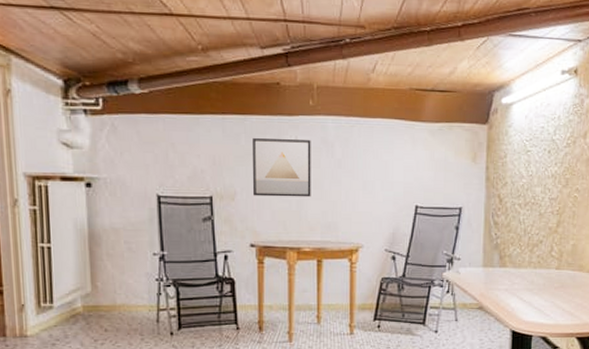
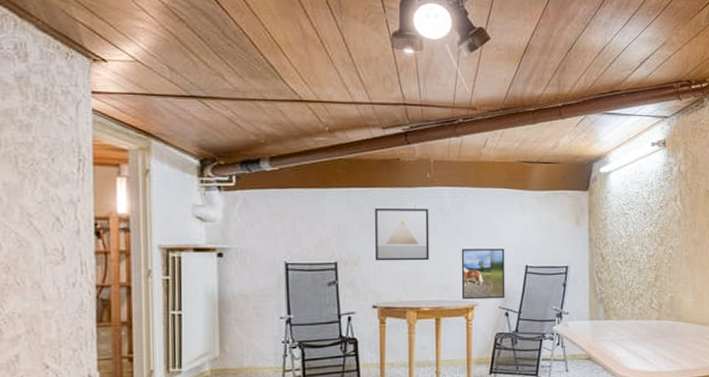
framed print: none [345,185,393,241] -> present [461,248,505,300]

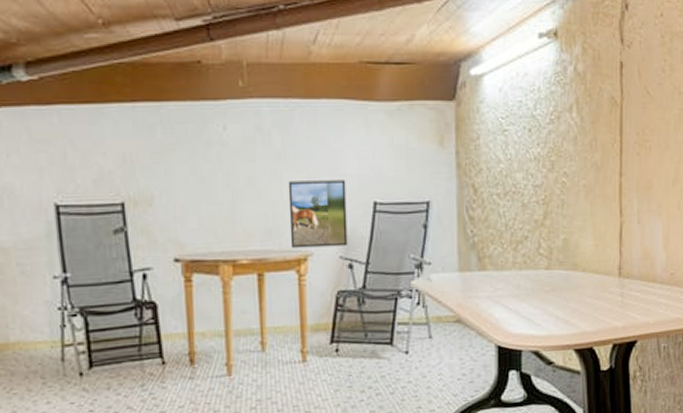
wall art: present [375,208,429,261] -> none [171,129,247,200]

